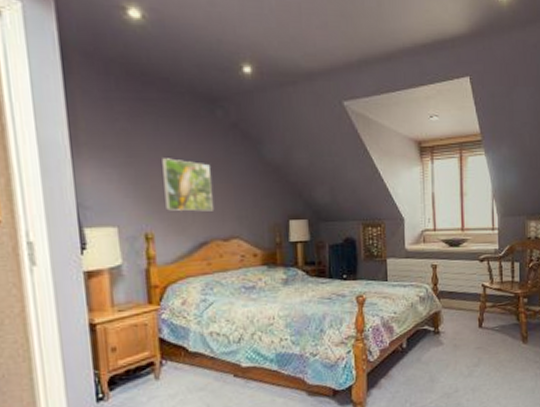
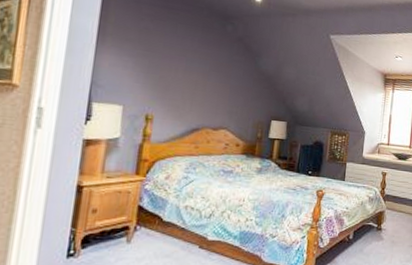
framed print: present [162,158,213,212] -> none [169,56,213,104]

